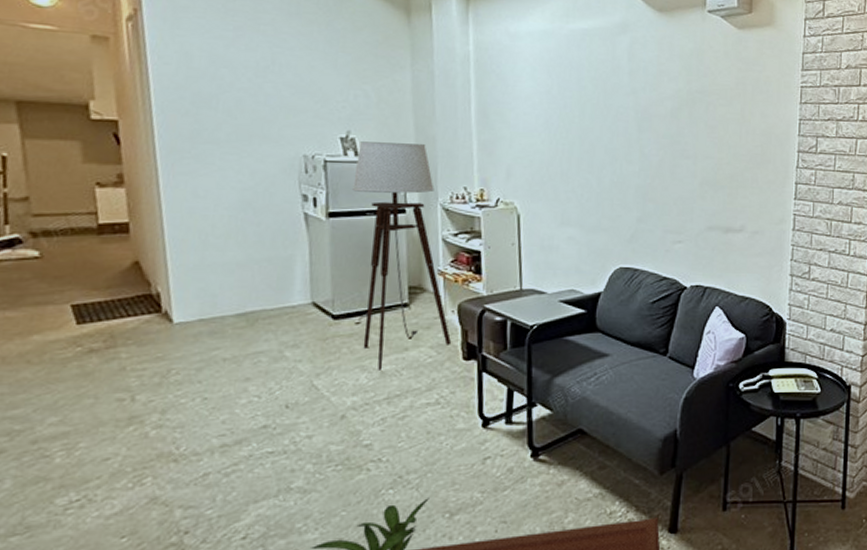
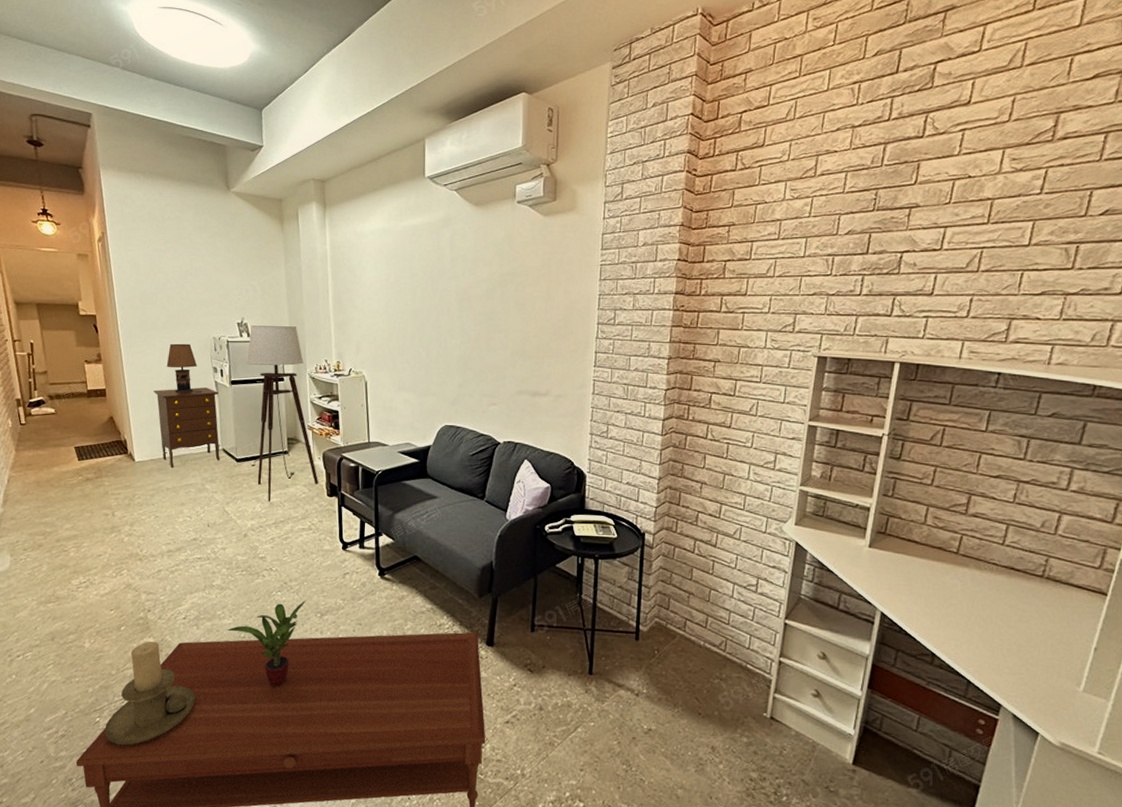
dresser: none [206,221,309,330] -> present [153,387,220,468]
table lamp: none [229,162,285,231] -> present [166,343,203,395]

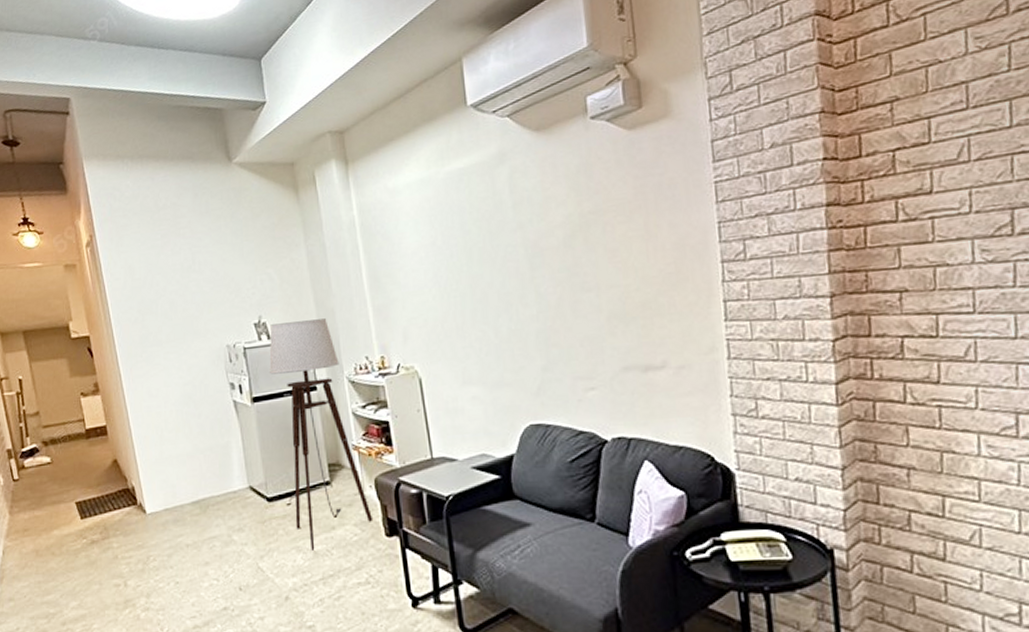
dresser: present [153,387,220,468] -> none [161,410,247,517]
table lamp: present [166,343,203,395] -> none [174,357,220,423]

